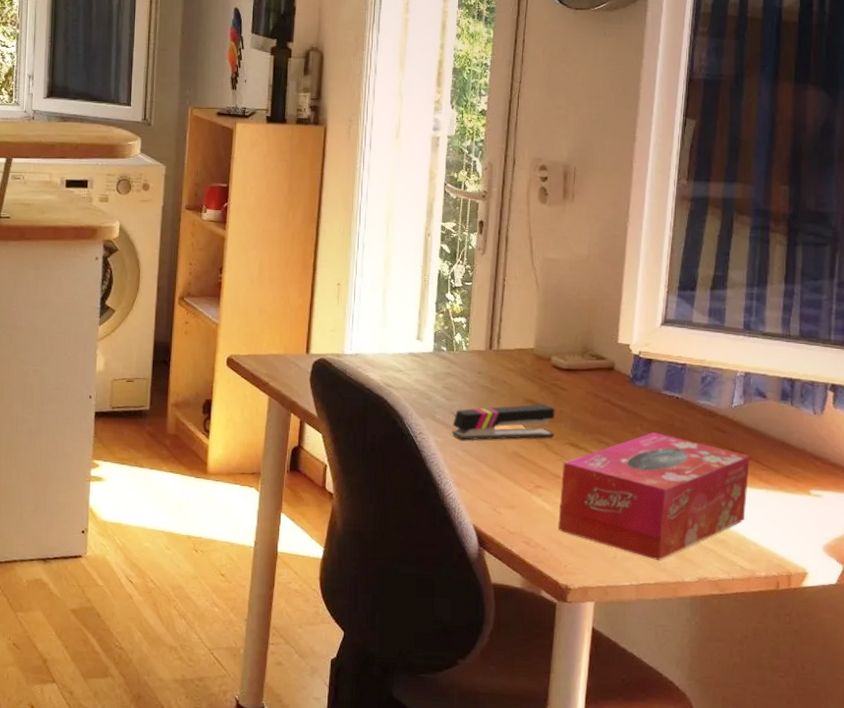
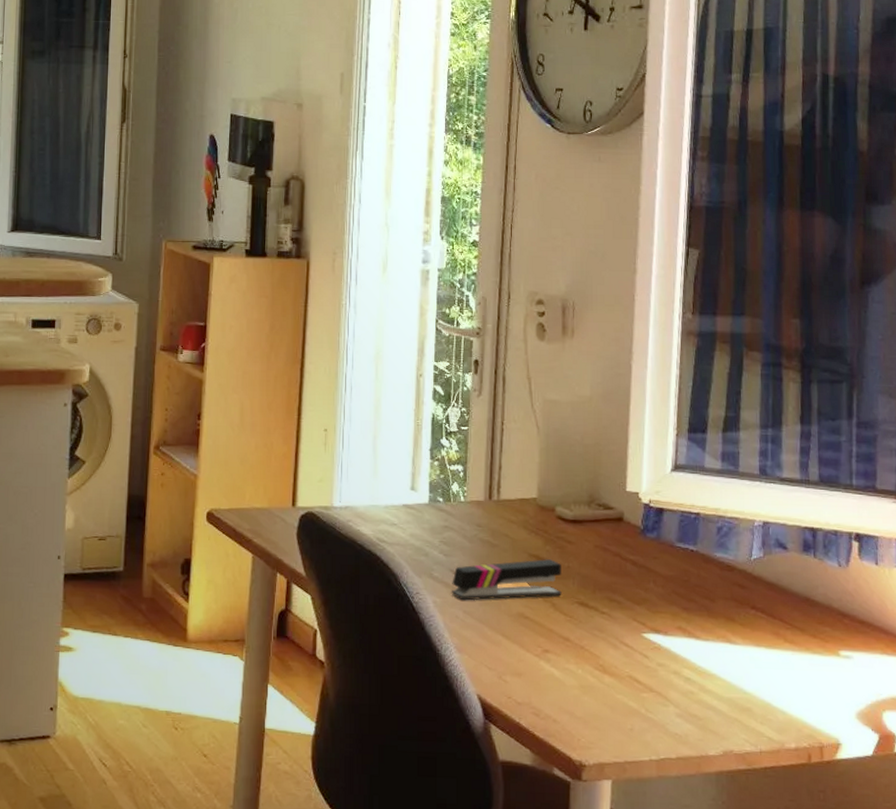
tissue box: present [558,432,750,560] -> none [569,589,773,732]

